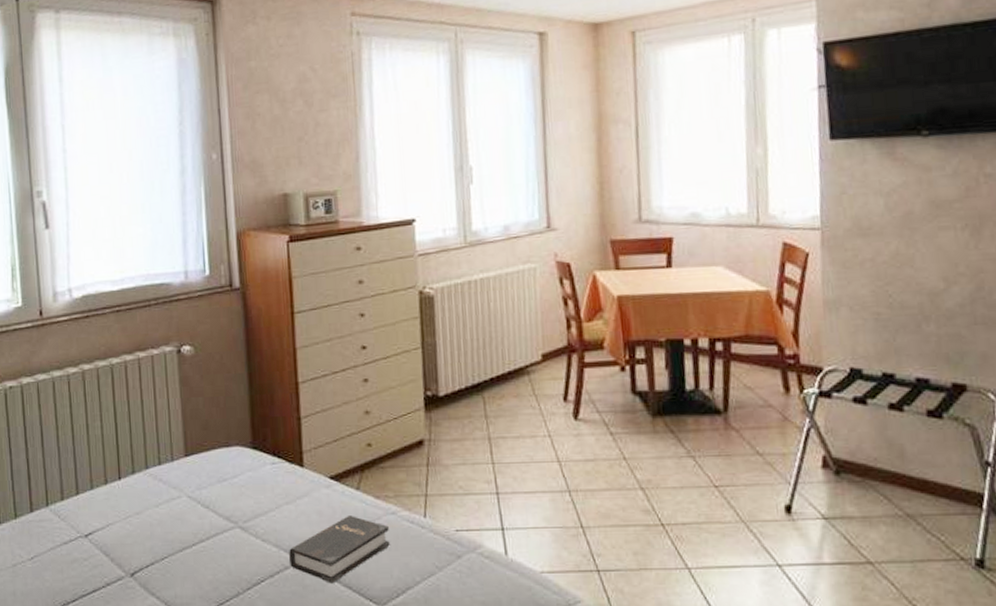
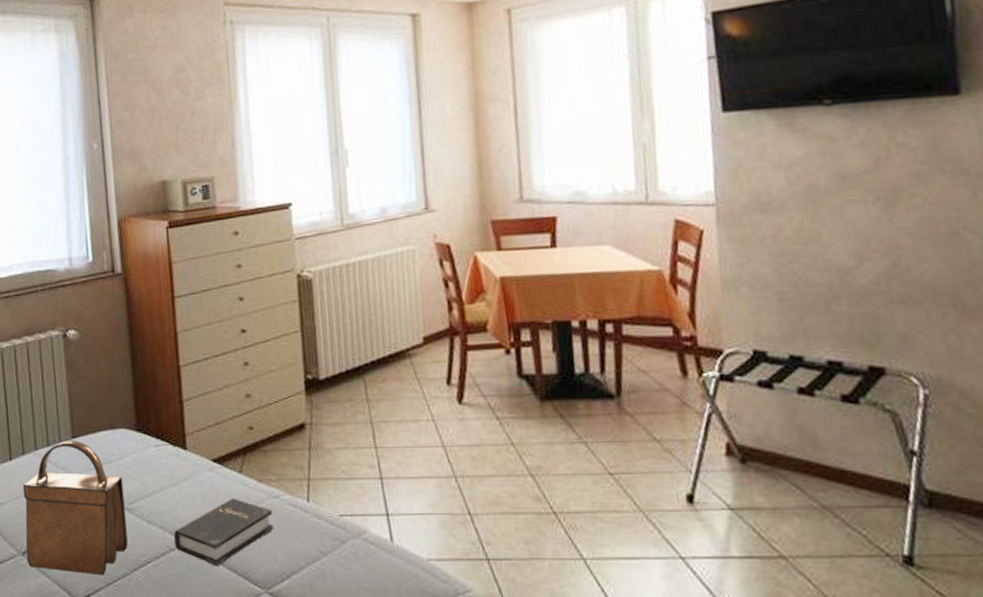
handbag: none [132,458,241,596] -> present [22,439,128,576]

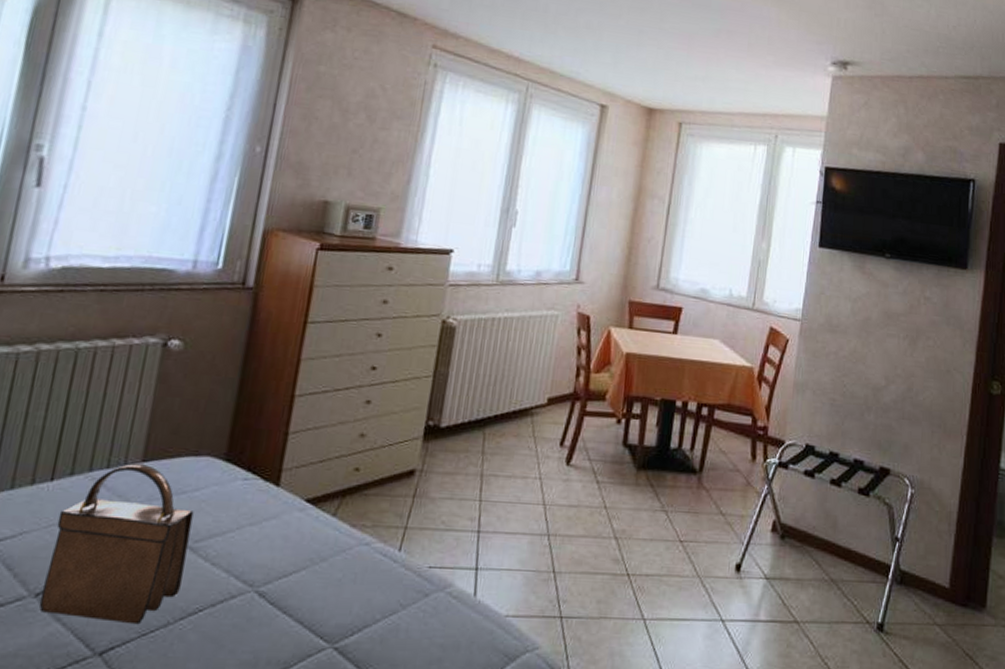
hardback book: present [174,499,274,567] -> none [238,543,359,617]

